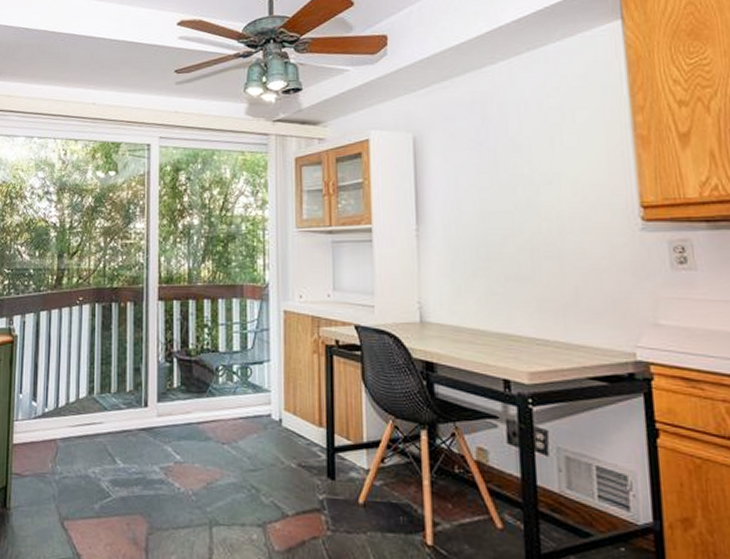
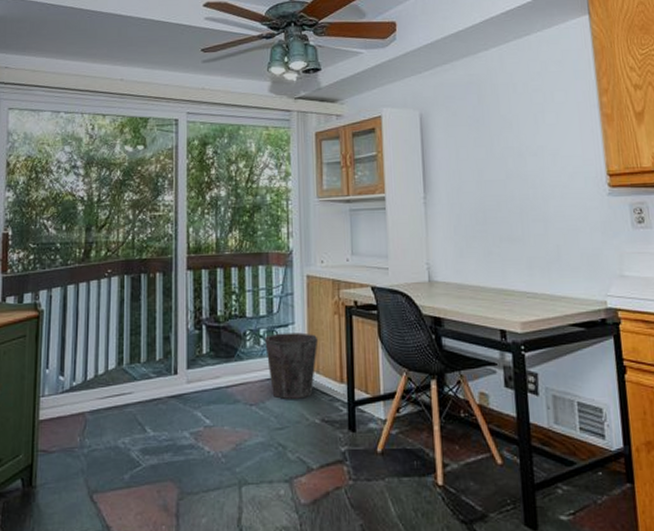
waste bin: none [239,370,296,441] -> present [265,332,319,399]

